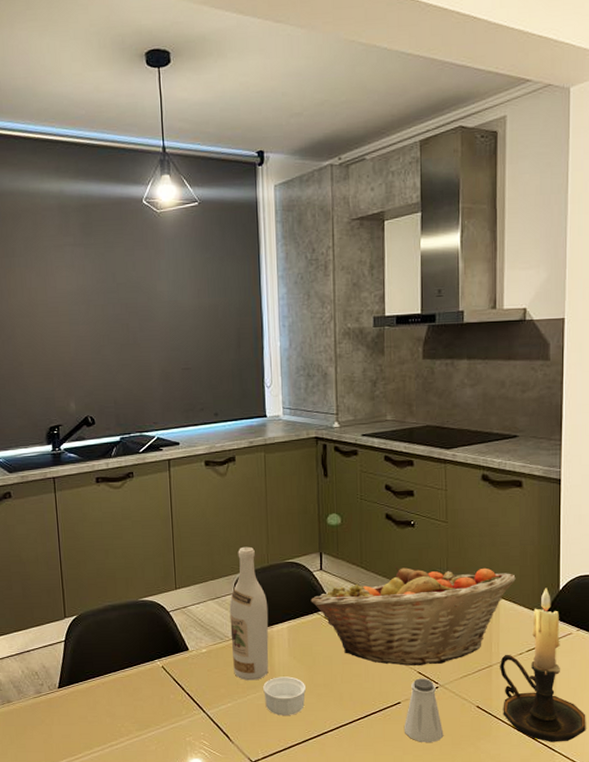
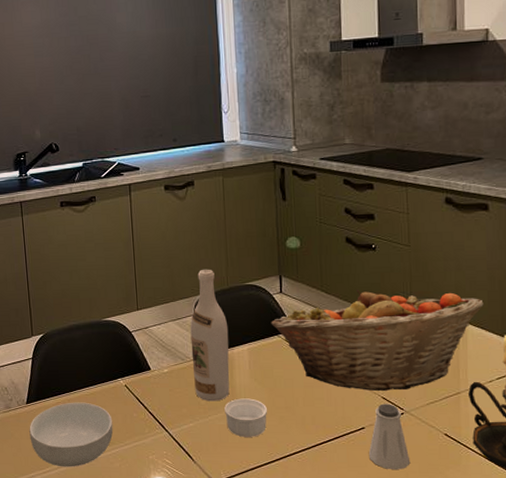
cereal bowl: none [61,685,149,752] -> present [29,402,113,467]

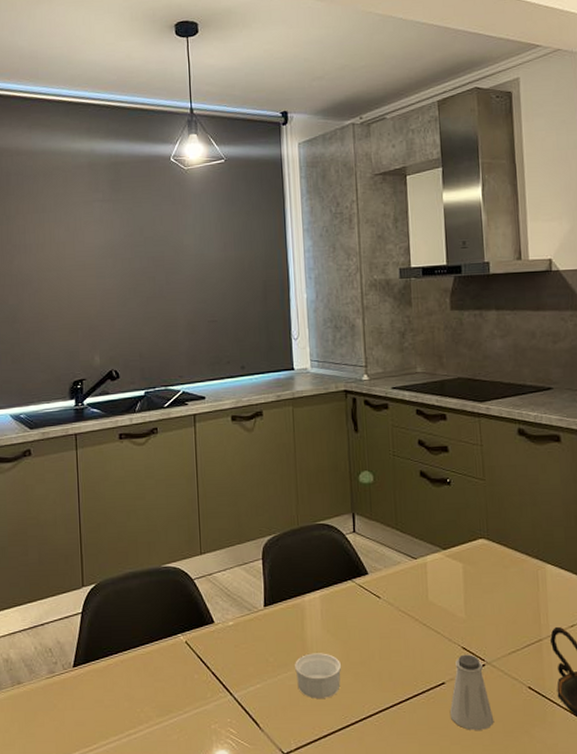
cereal bowl: present [29,402,113,467] -> none [75,663,171,743]
wine bottle: present [190,269,230,402] -> none [257,507,301,658]
fruit basket: present [271,289,484,391] -> none [344,527,561,640]

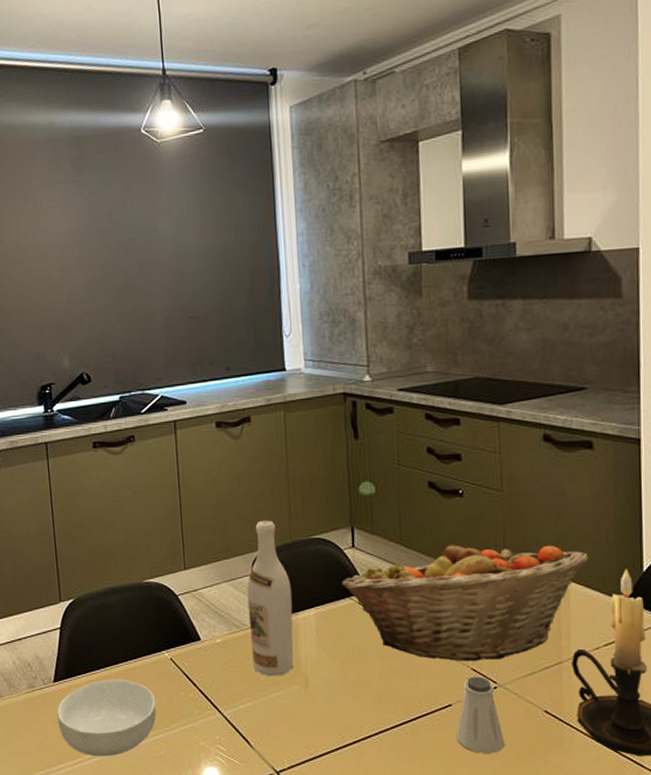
cereal bowl: none [75,663,171,743] -> present [57,679,157,757]
wine bottle: none [257,507,301,658] -> present [246,520,294,677]
ramekin: present [295,653,342,698] -> none [288,672,339,718]
fruit basket: none [344,527,561,640] -> present [341,542,588,661]

